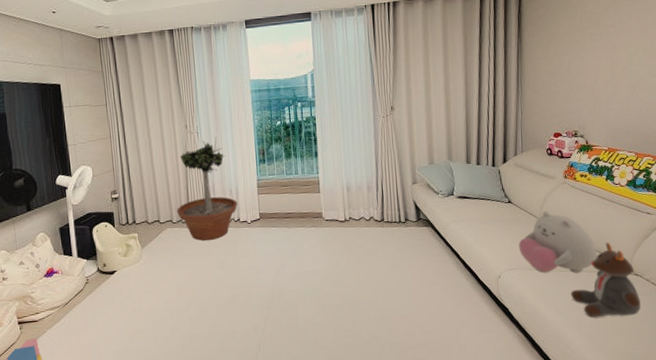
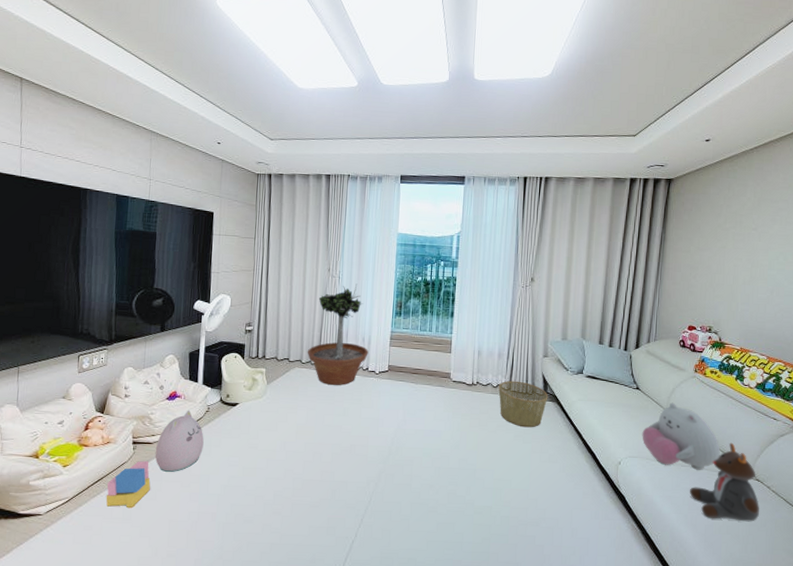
plush toy: none [41,284,89,346] -> present [155,410,204,472]
basket: none [371,211,422,256] -> present [498,380,548,428]

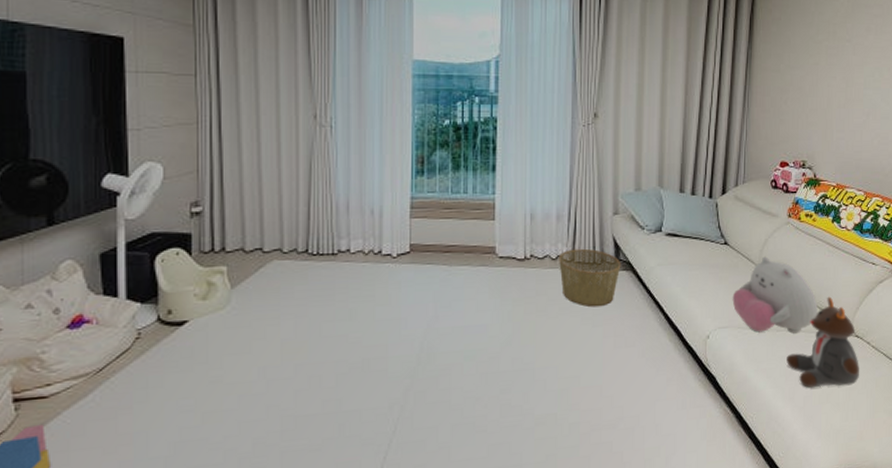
plush toy: present [155,410,204,472] -> none [54,339,135,436]
potted tree: present [307,283,369,385] -> none [289,134,380,280]

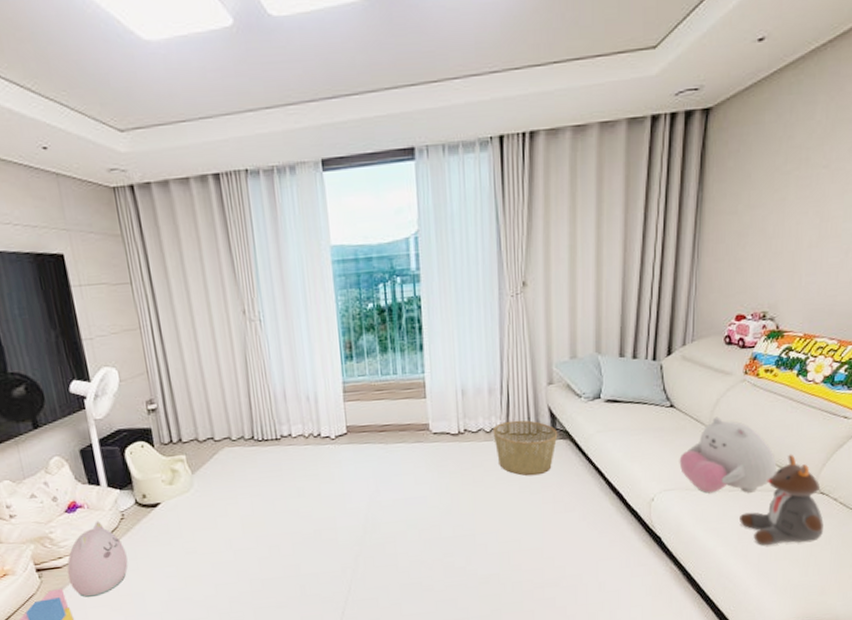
plush toy: none [54,339,135,436] -> present [67,521,128,597]

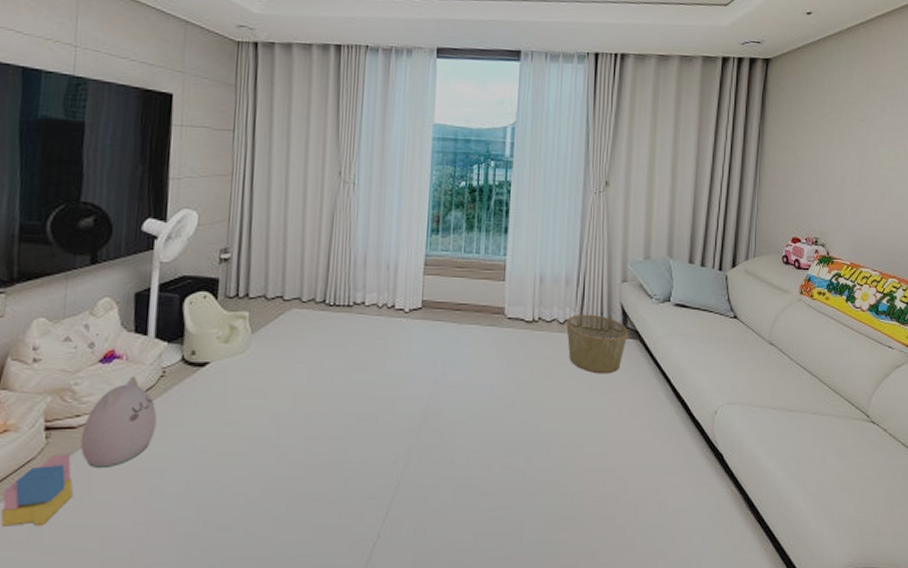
plush toy: present [679,416,777,493] -> none [741,333,831,415]
teddy bear: present [740,454,824,545] -> none [798,378,876,475]

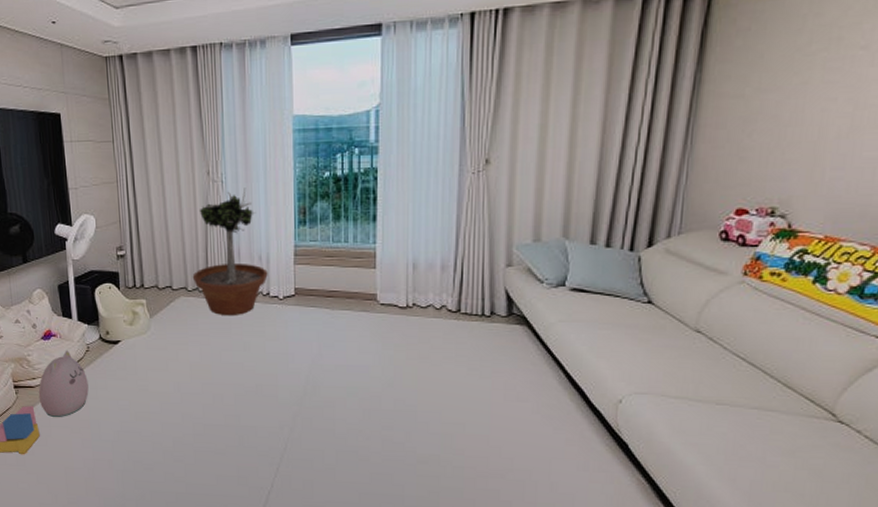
potted tree: none [309,191,395,330] -> present [192,187,268,315]
basket: present [566,314,629,374] -> none [443,300,515,359]

